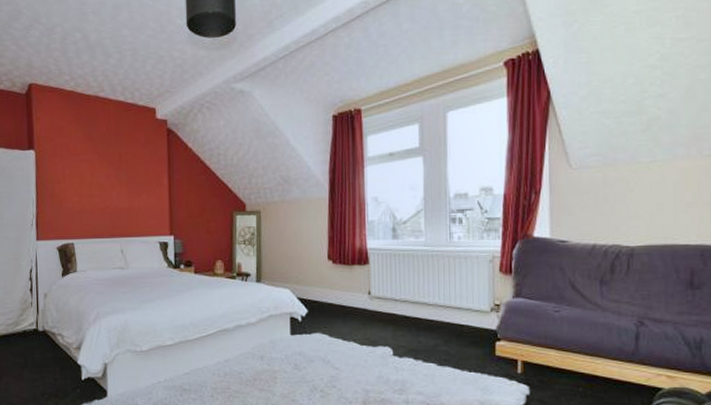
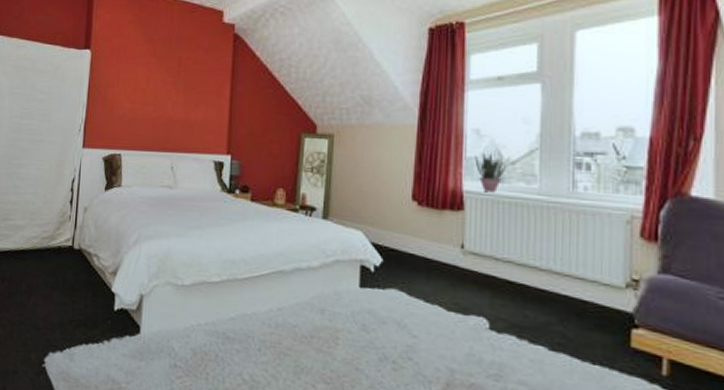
potted plant: none [375,216,399,248] -> present [474,152,506,193]

